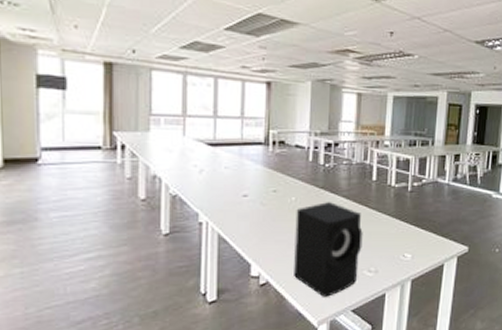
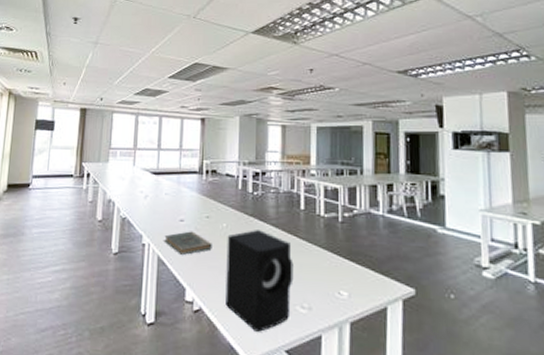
book: none [225,206,280,231] -> present [164,231,212,255]

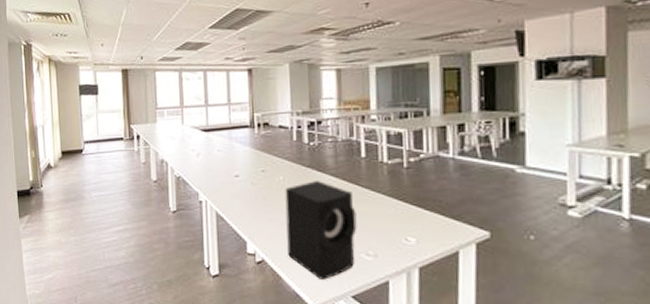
book: present [164,231,212,255] -> none [221,186,270,209]

